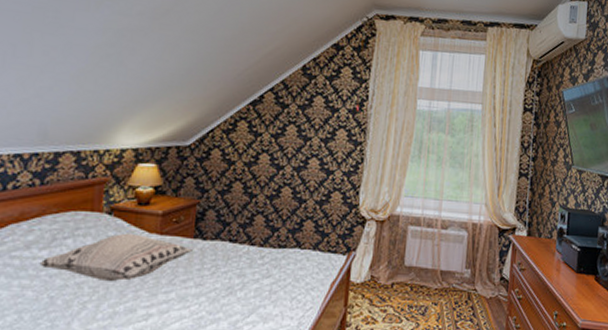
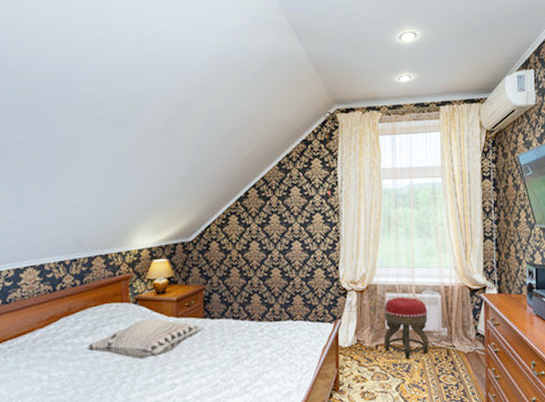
footstool: none [400,231,452,302] -> present [383,297,429,360]

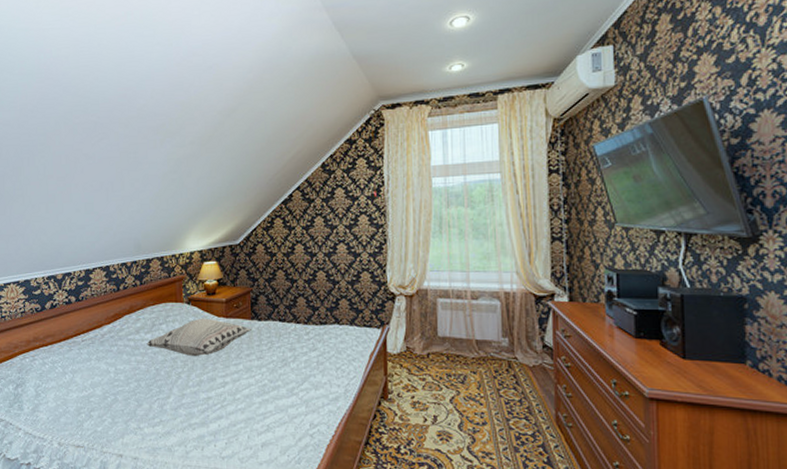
footstool: present [383,297,429,360] -> none [435,303,487,371]

